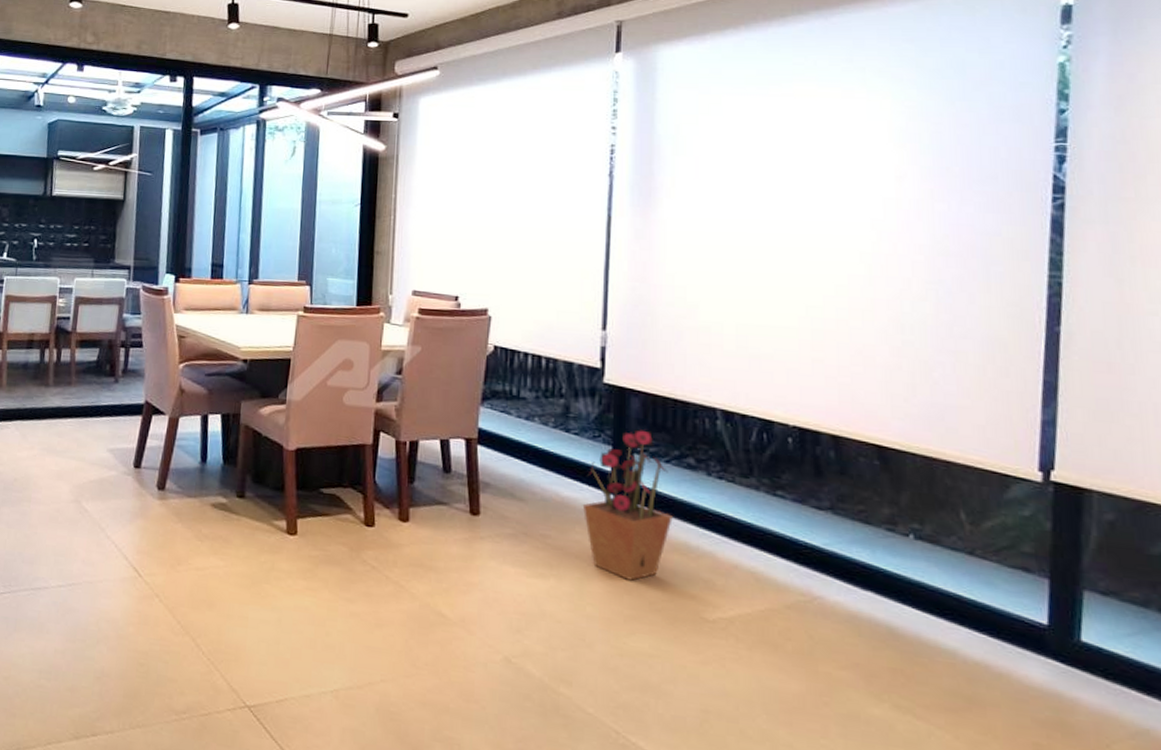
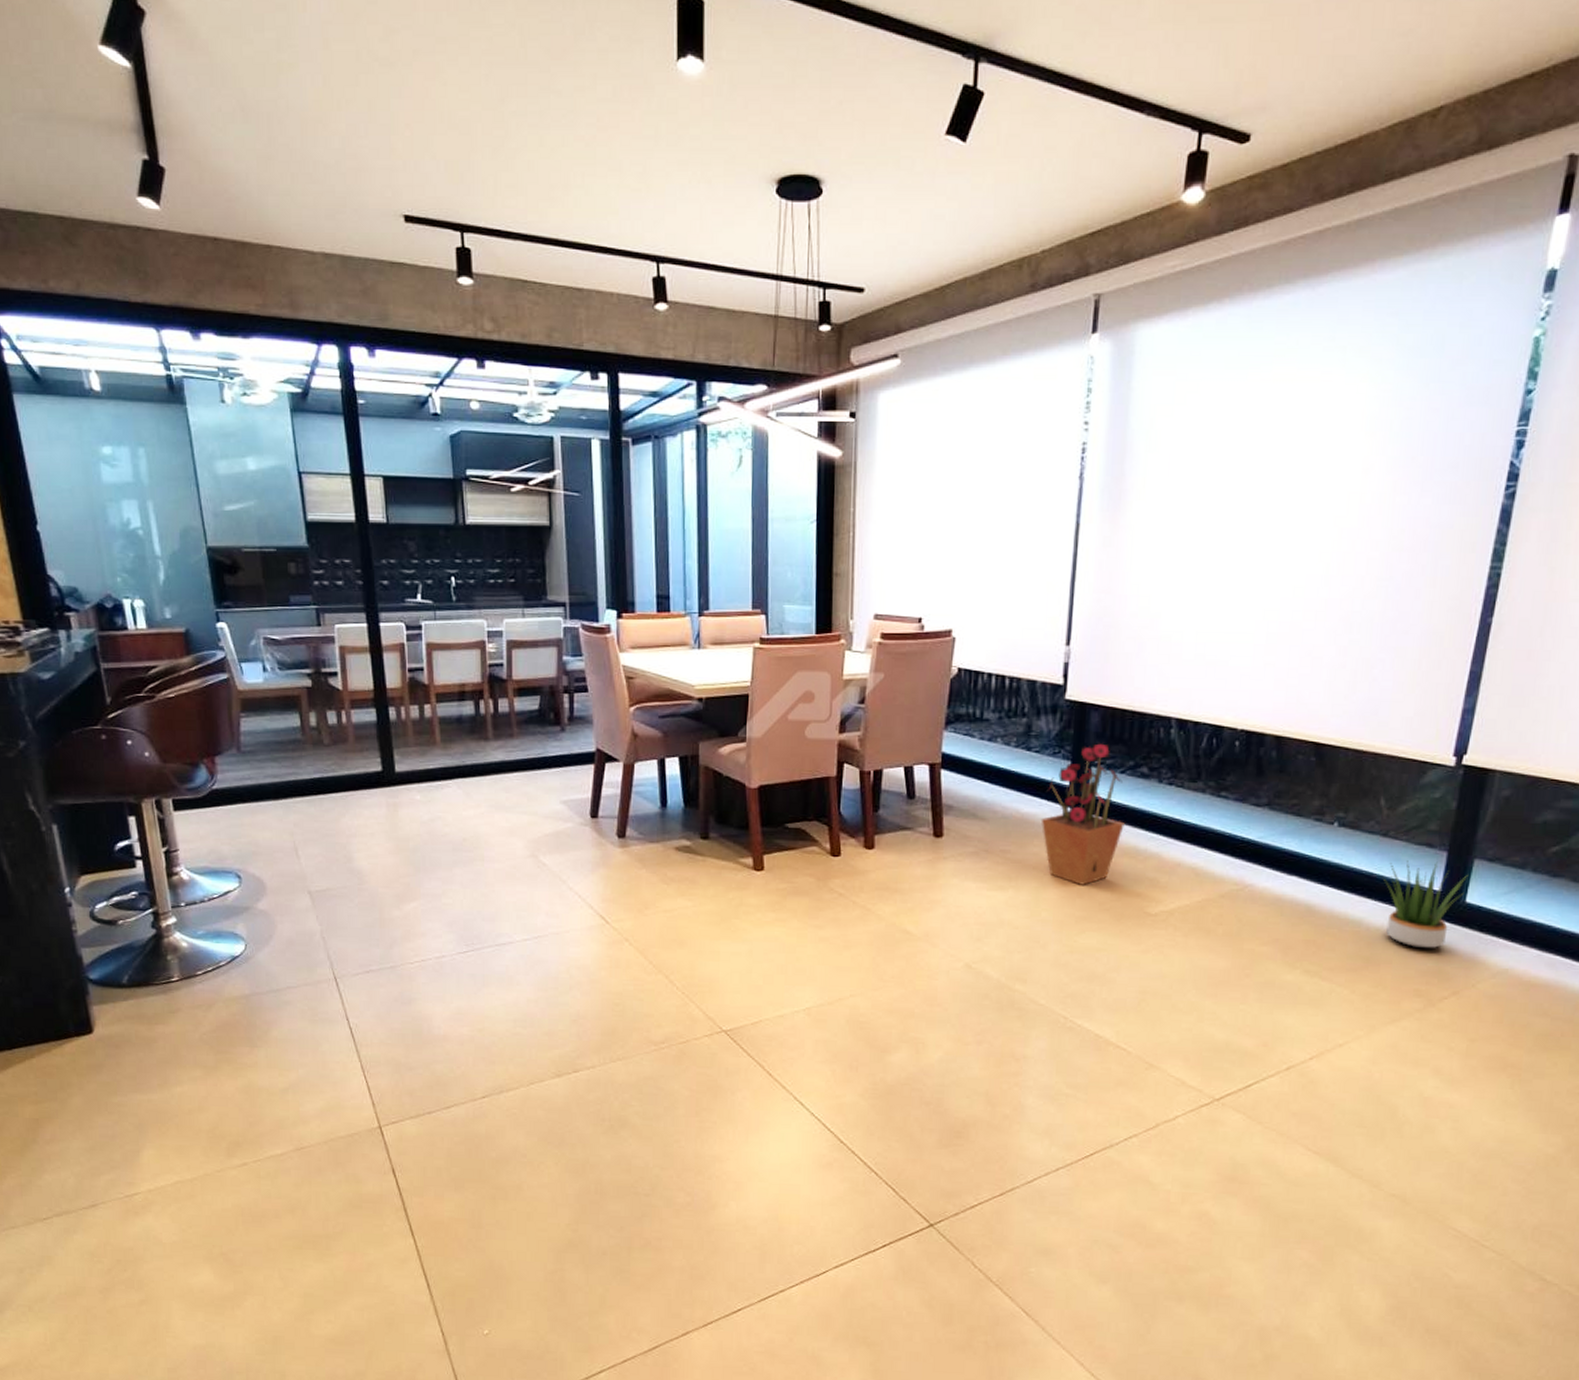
potted plant: none [974,585,1080,695] -> present [1382,861,1469,949]

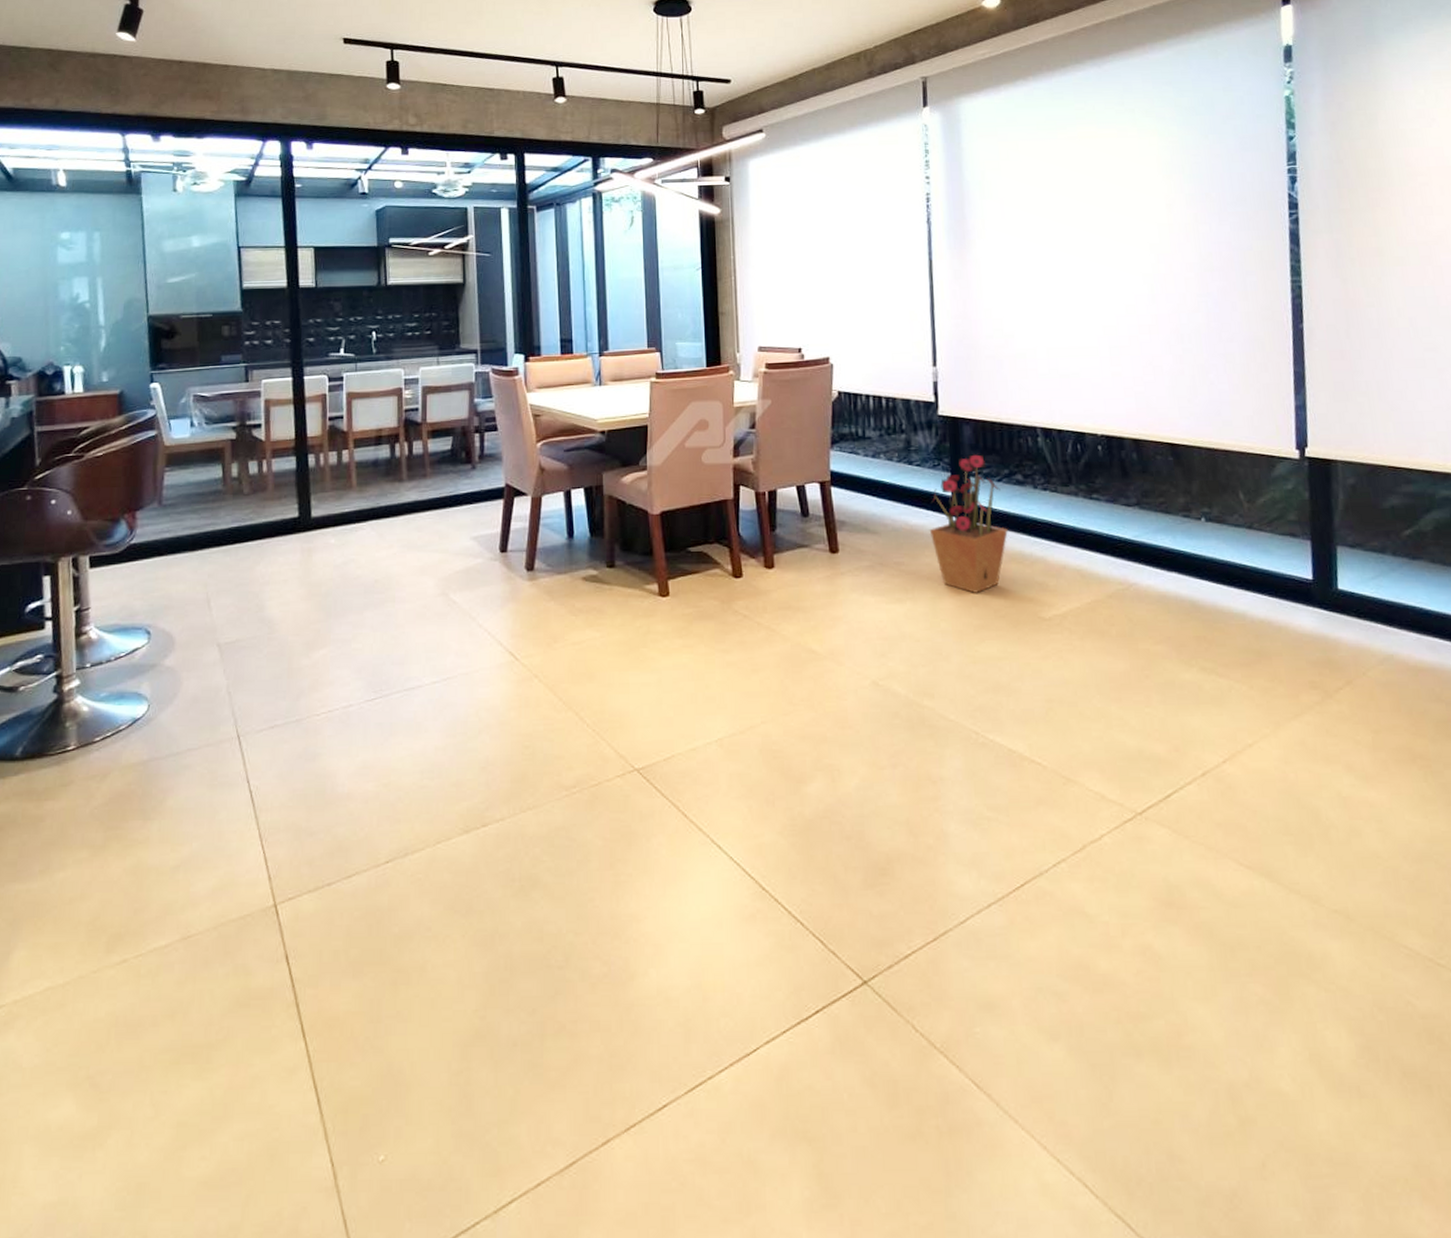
potted plant: present [1382,861,1469,949] -> none [1256,550,1335,639]

